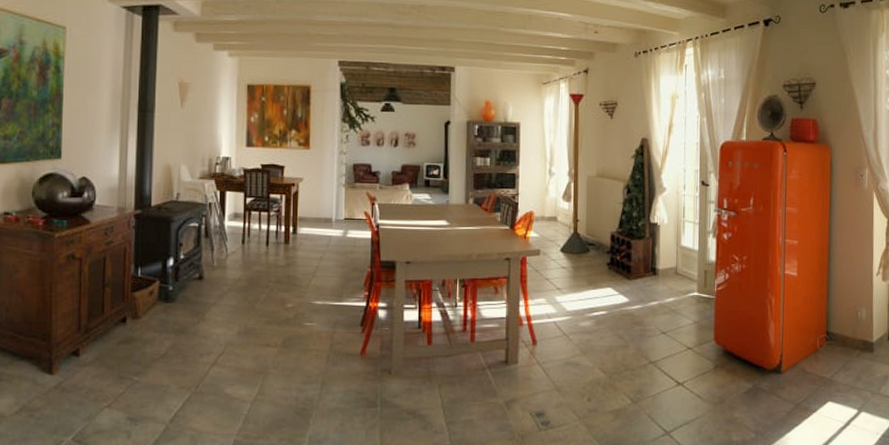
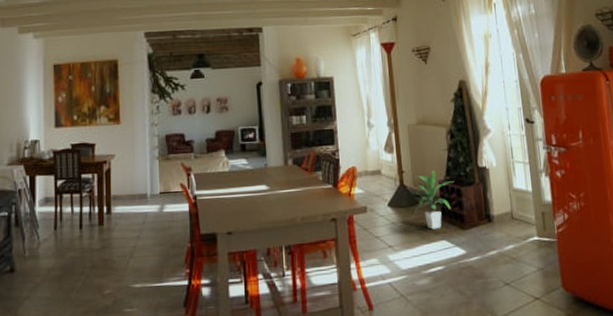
indoor plant: none [580,221,625,277] -> present [410,170,454,230]

